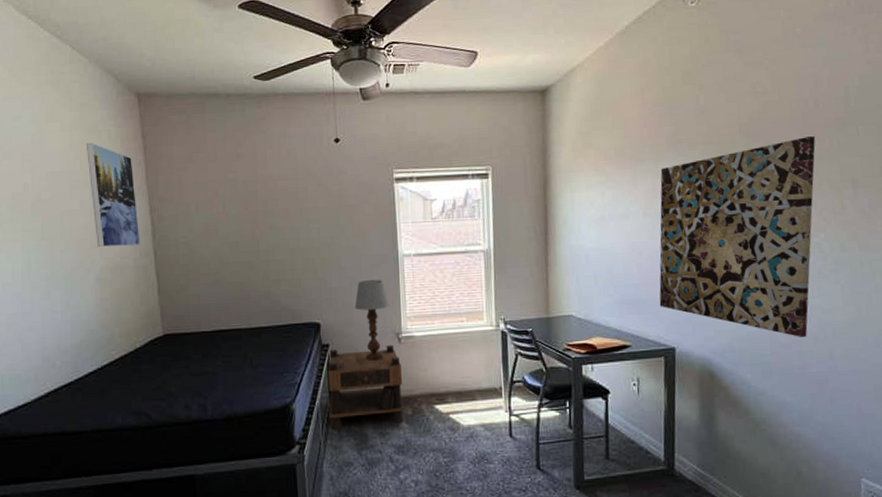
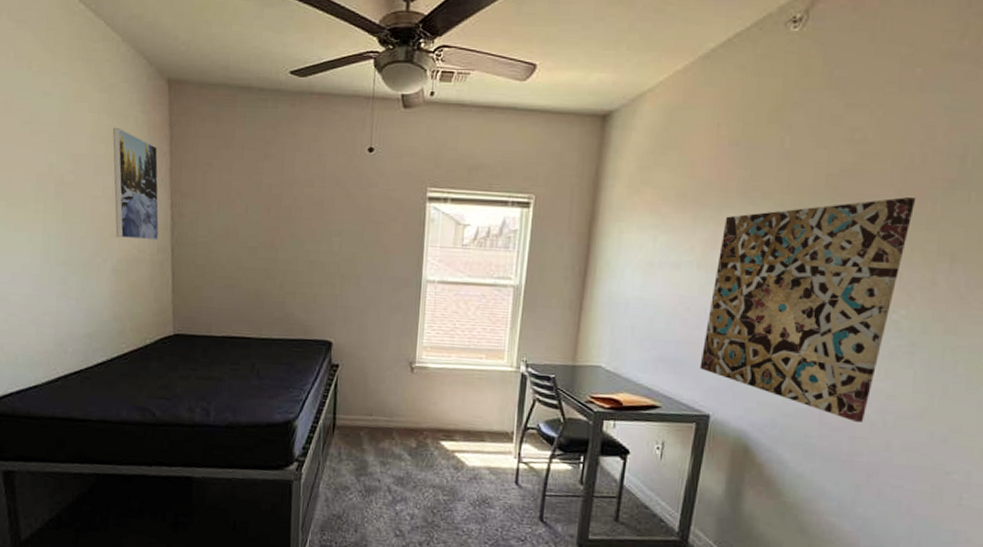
nightstand: present [328,344,406,431] -> none [331,370,411,456]
table lamp: present [354,280,389,361] -> none [369,303,406,388]

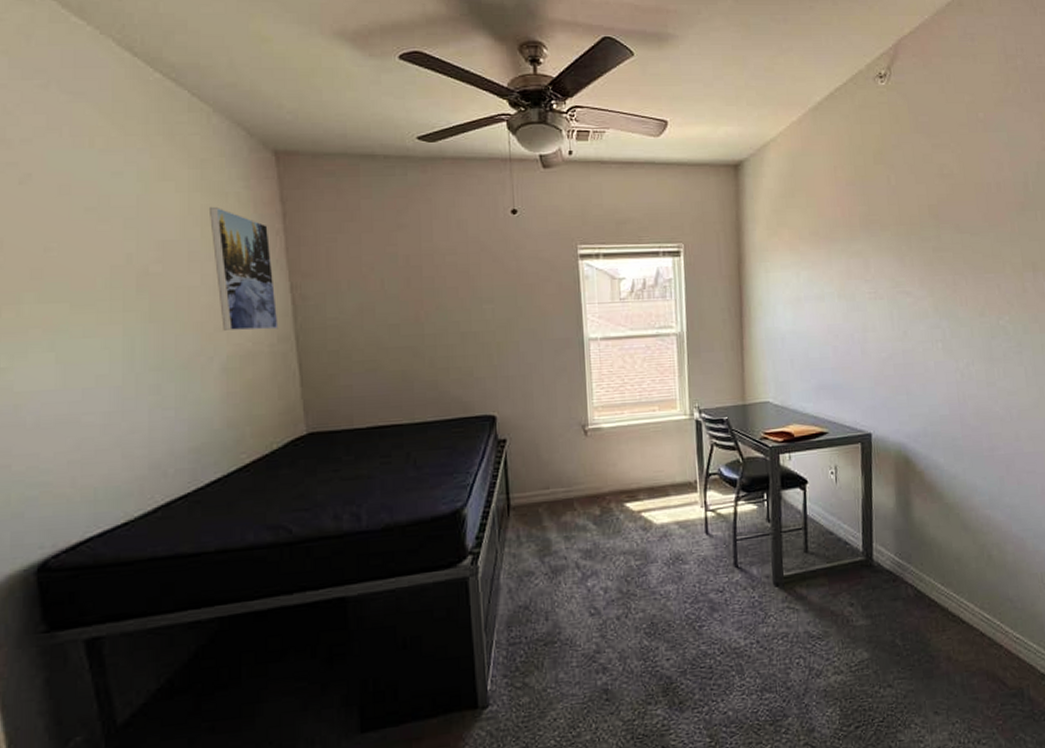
wall art: present [699,197,917,422] -> none [854,220,999,420]

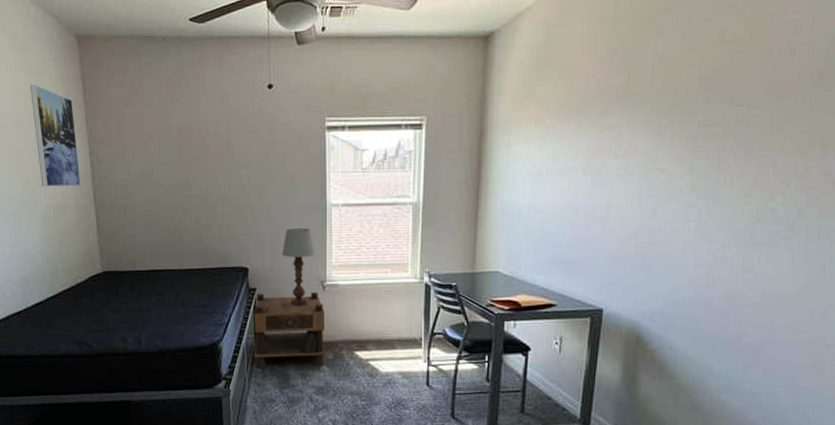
nightstand: none [505,437,593,537] -> present [254,291,327,370]
table lamp: none [535,366,574,457] -> present [282,228,315,306]

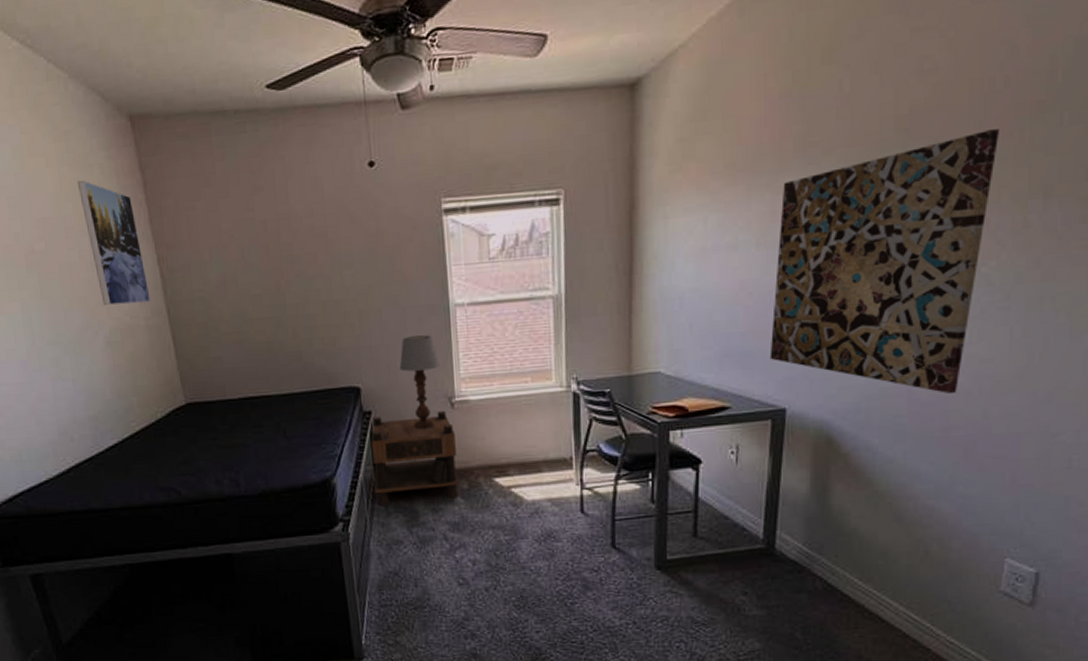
wall art: none [591,91,786,305] -> present [769,129,1001,393]

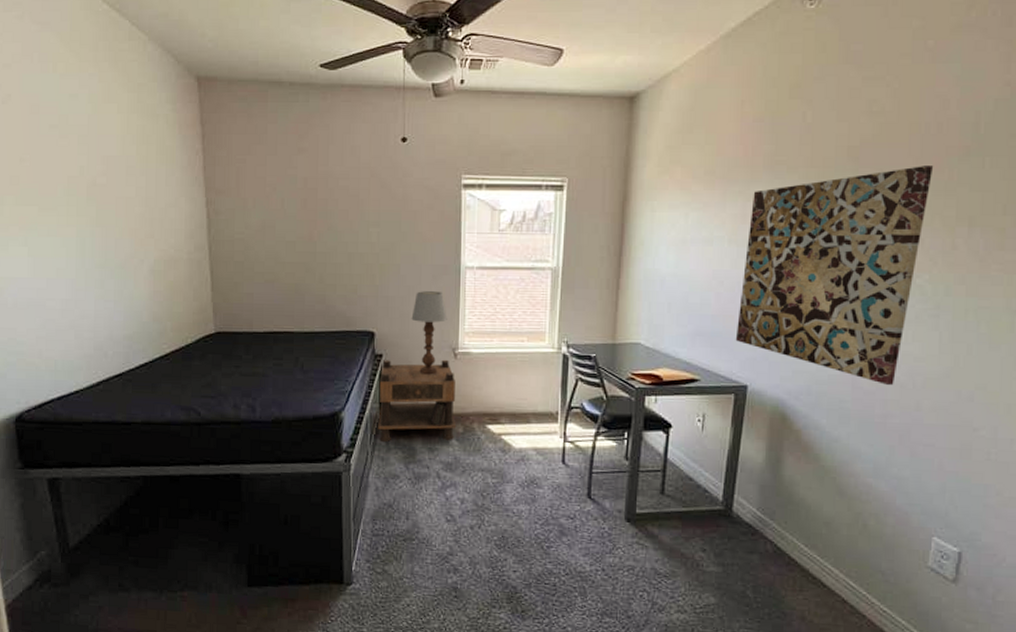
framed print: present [78,180,151,306] -> none [144,127,196,239]

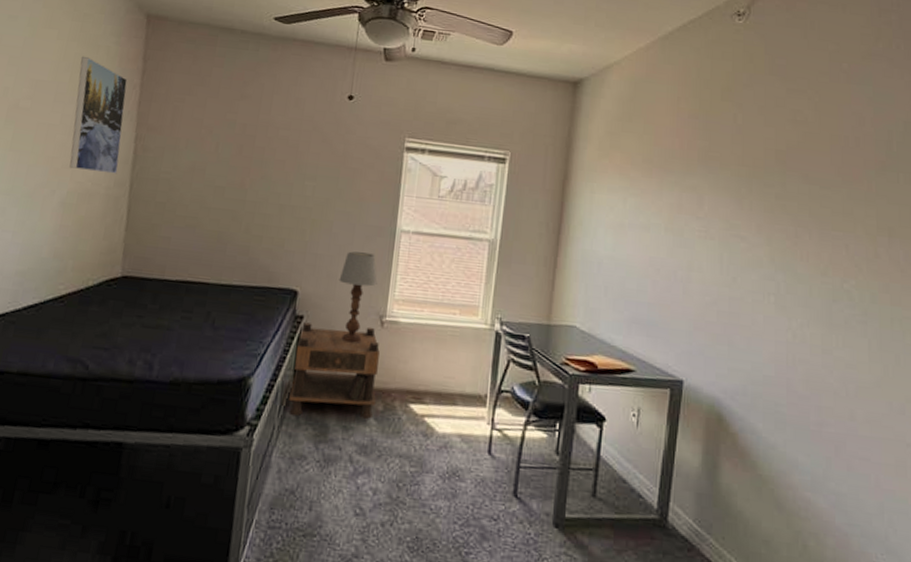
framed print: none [144,127,196,239] -> present [69,56,128,174]
wall art: present [735,166,934,385] -> none [671,175,854,391]

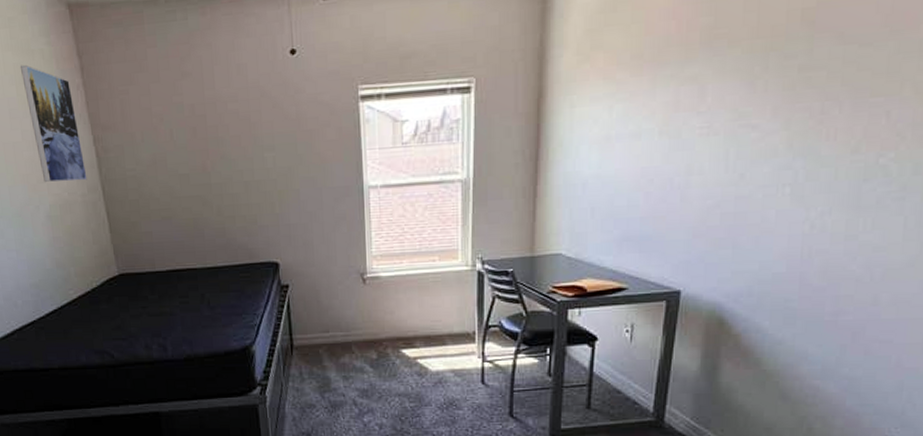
nightstand: present [288,322,380,420] -> none [288,285,370,374]
table lamp: present [339,251,378,343] -> none [315,215,353,303]

